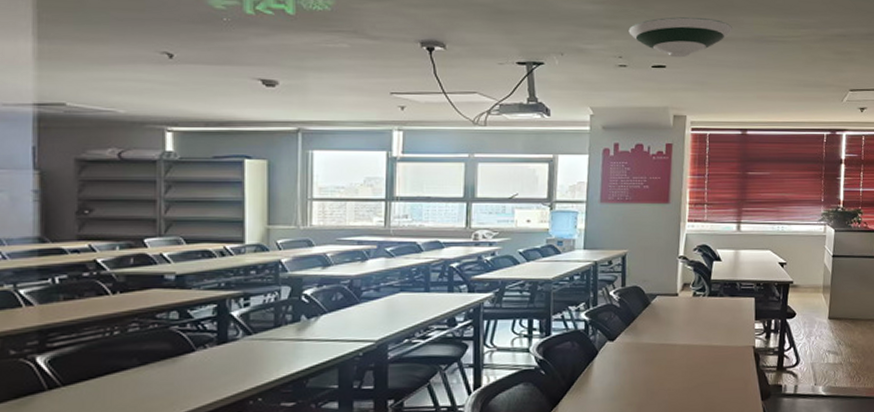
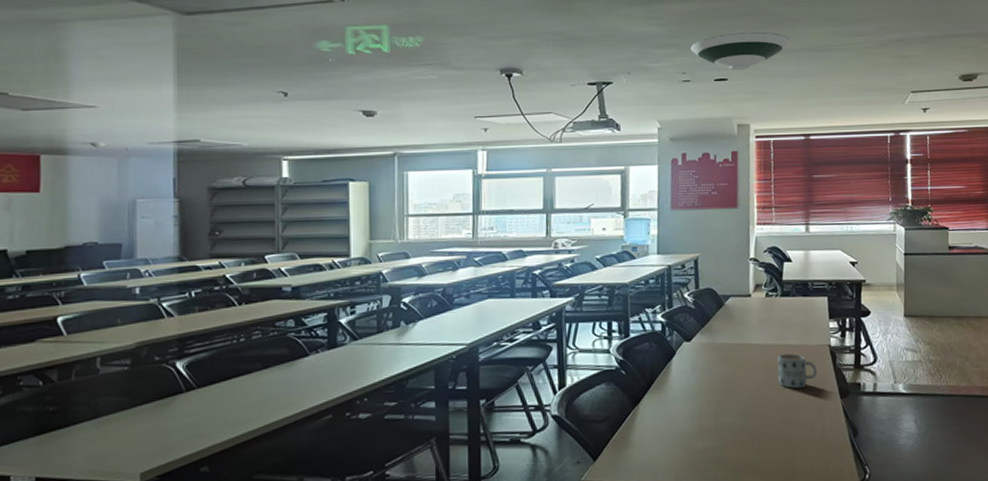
mug: none [701,354,741,390] -> present [777,353,818,389]

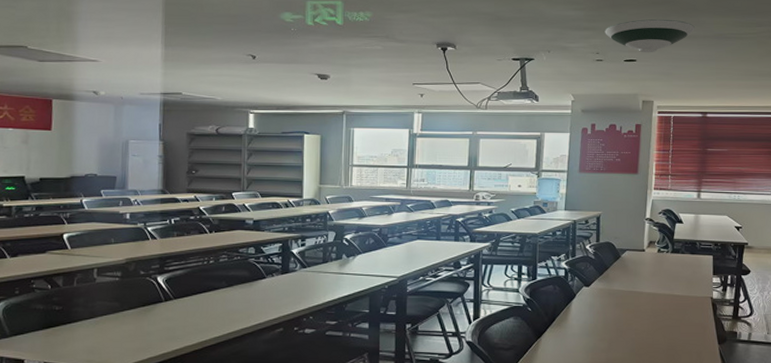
mug: present [777,353,818,389] -> none [664,303,699,333]

